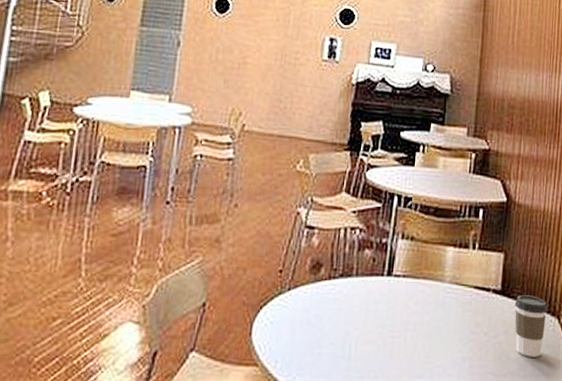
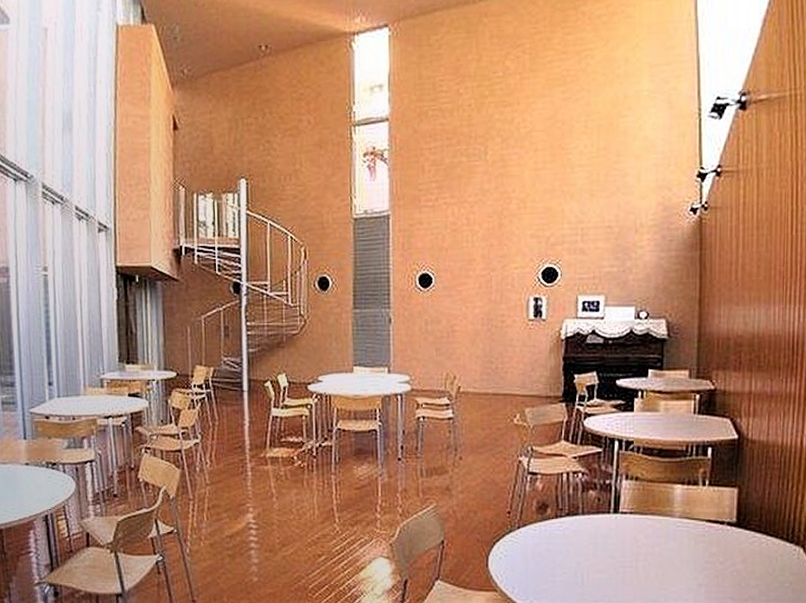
coffee cup: present [514,295,548,357] -> none [752,527,790,584]

